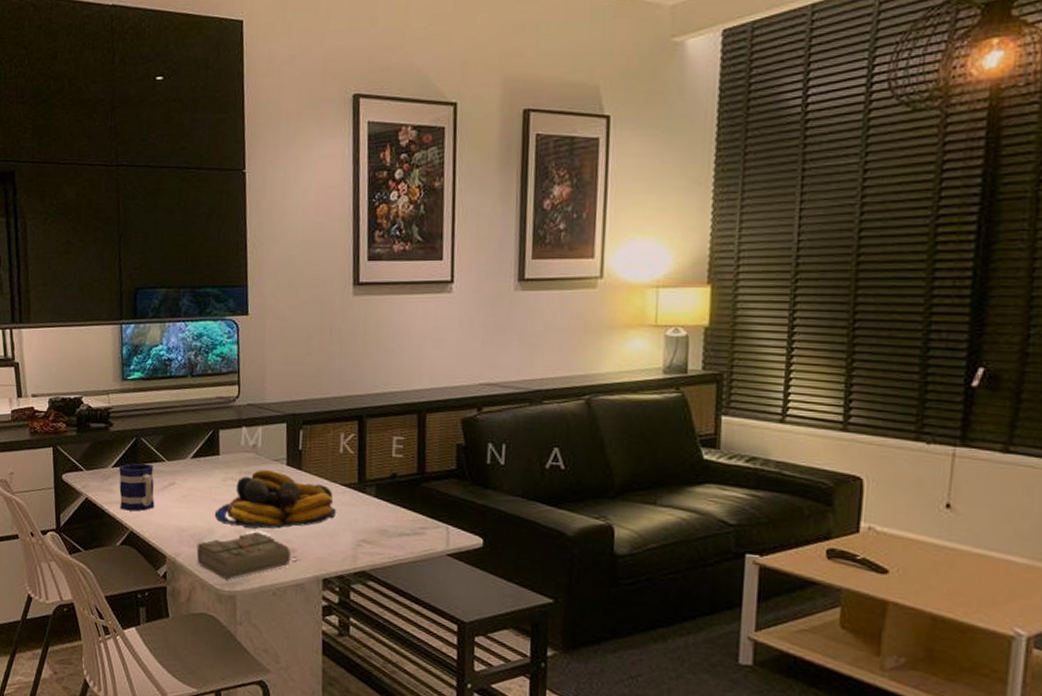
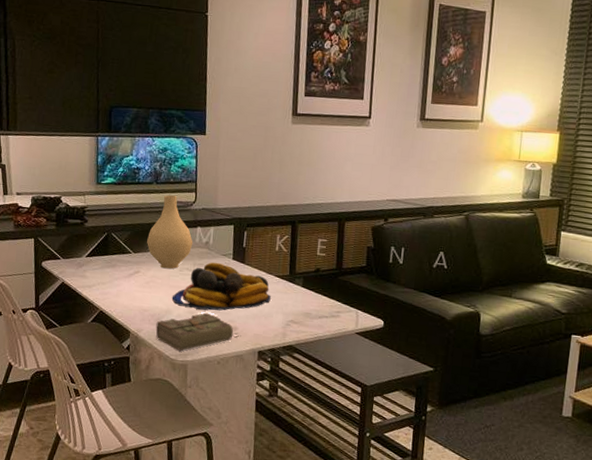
mug: present [119,463,155,512] -> none [91,254,122,294]
vase: none [183,390,238,480] -> present [147,195,193,269]

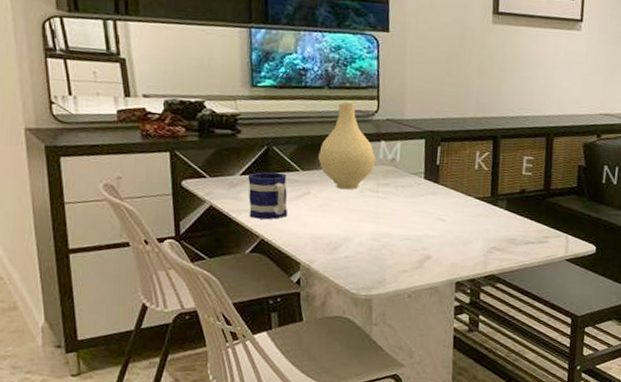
mug: none [91,254,122,294] -> present [248,171,288,220]
diary: present [155,312,241,352] -> none [332,239,436,285]
fruit bowl: present [172,262,271,311] -> none [351,181,470,238]

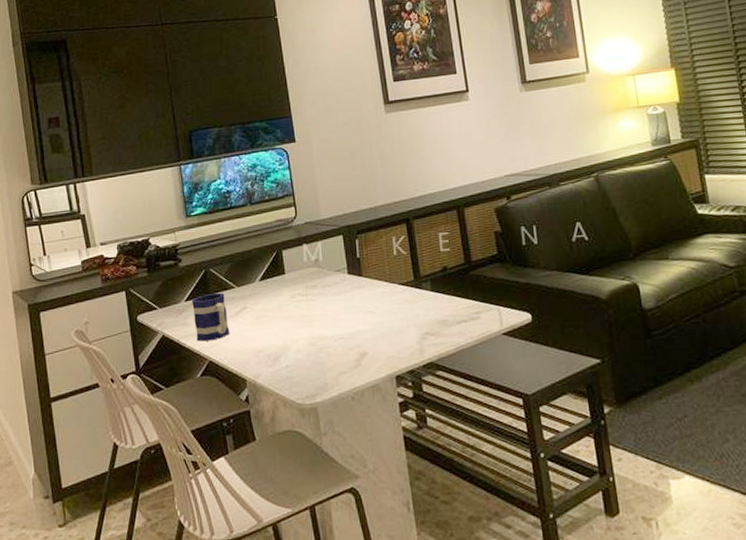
vase: present [318,102,376,190] -> none [250,214,301,299]

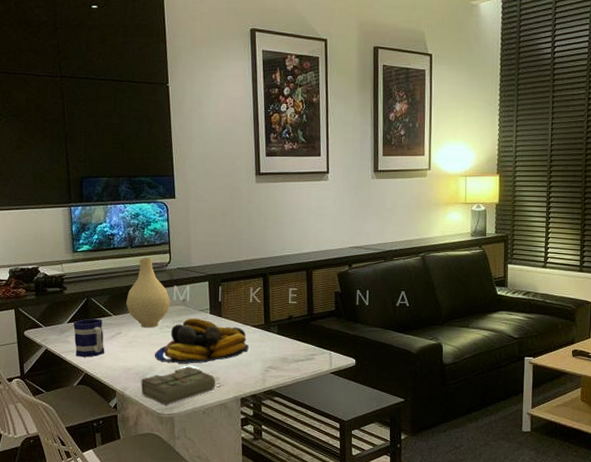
vase: none [250,214,301,299] -> present [126,258,171,328]
diary: none [274,341,373,393] -> present [141,366,223,405]
fruit bowl: none [287,280,399,339] -> present [154,318,249,364]

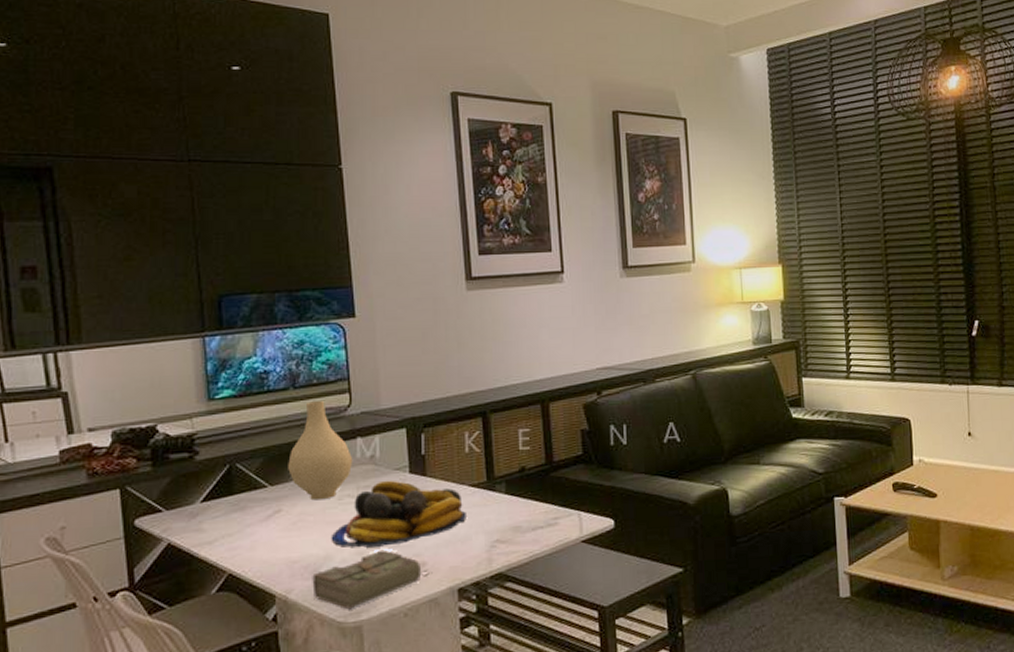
mug: present [73,318,105,357] -> none [210,492,258,551]

